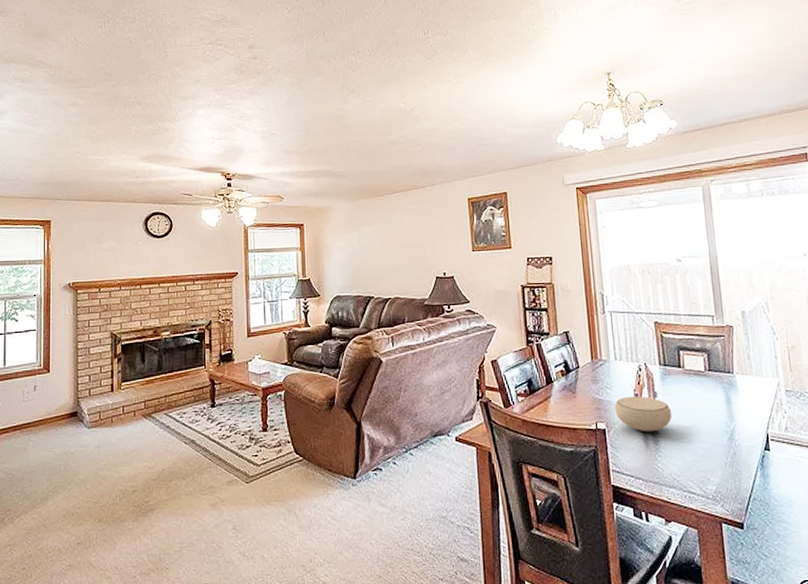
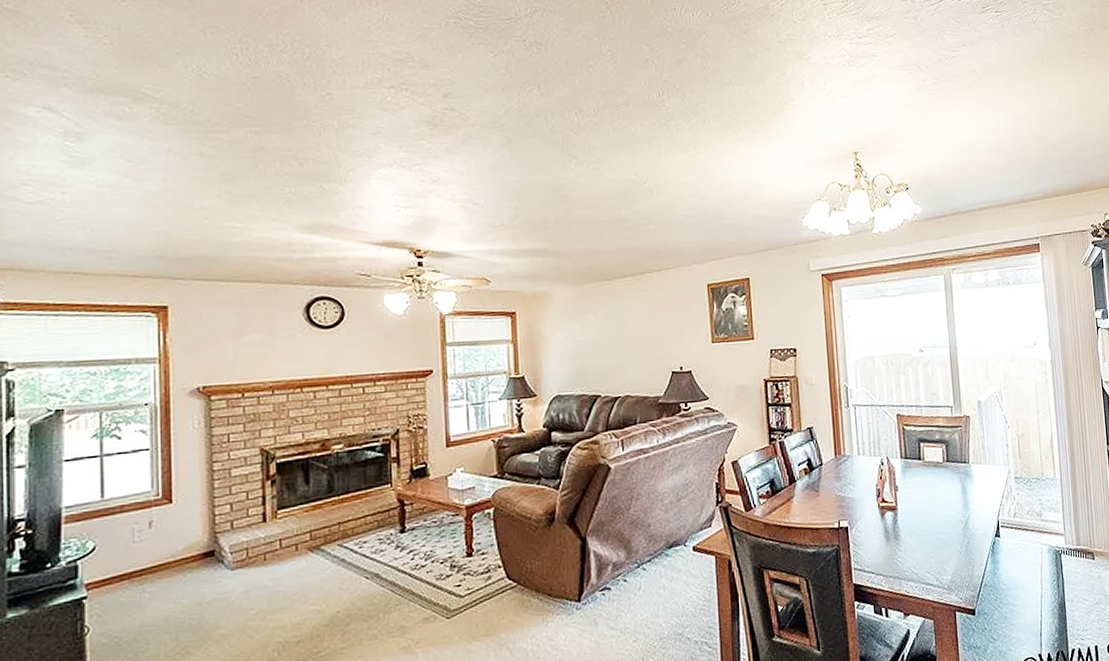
bowl: present [614,396,673,432] -> none [857,490,912,527]

